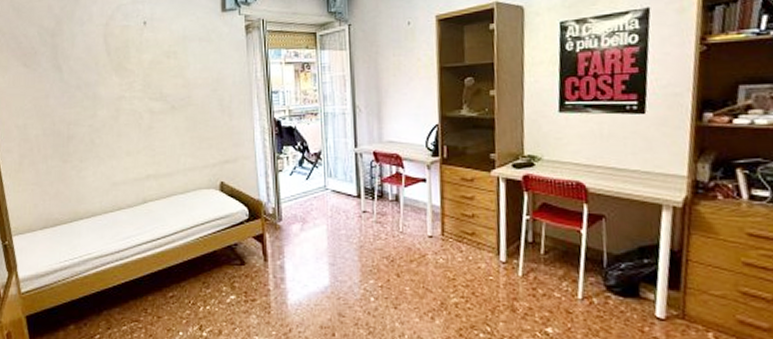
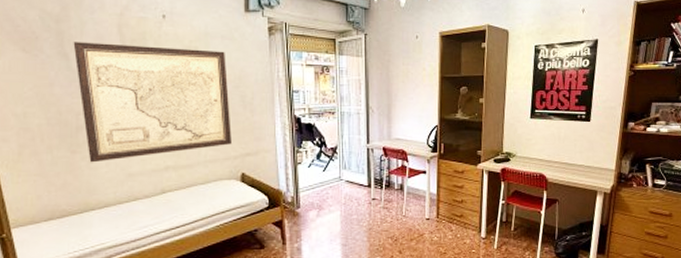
wall art: none [65,53,210,172] -> present [73,42,231,163]

